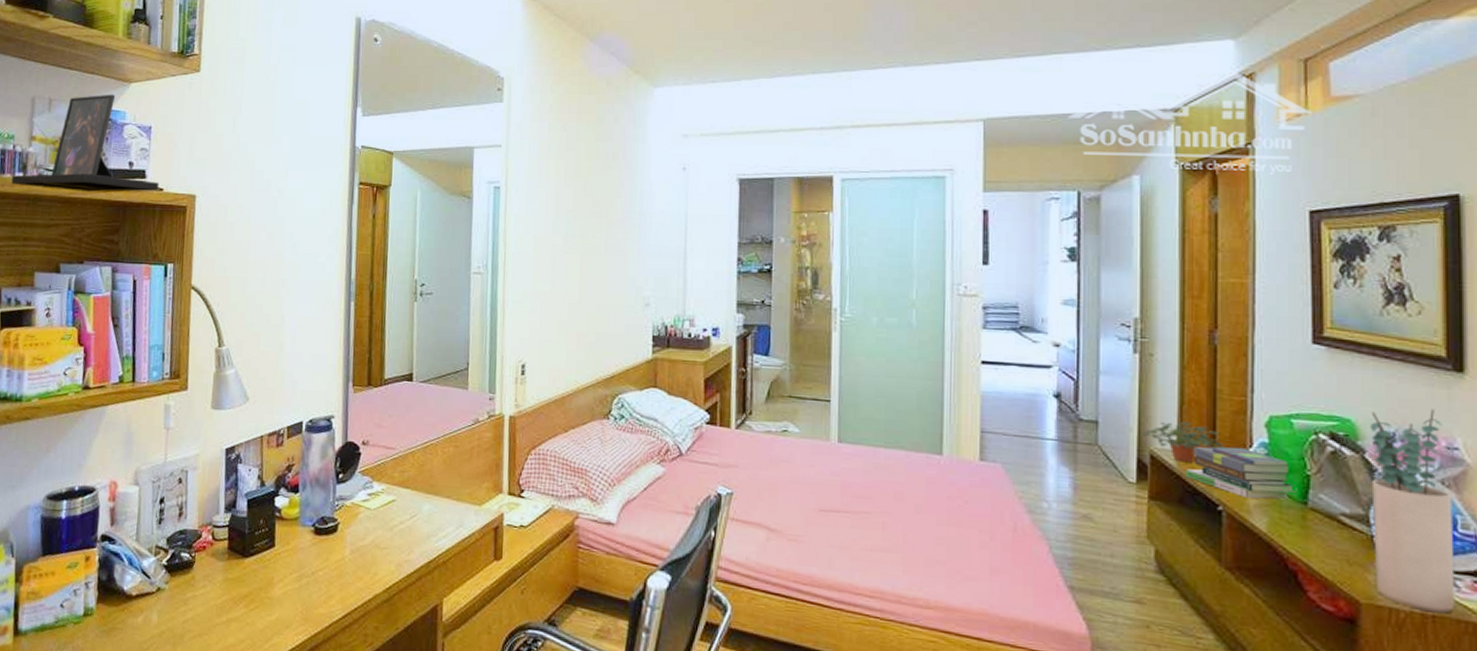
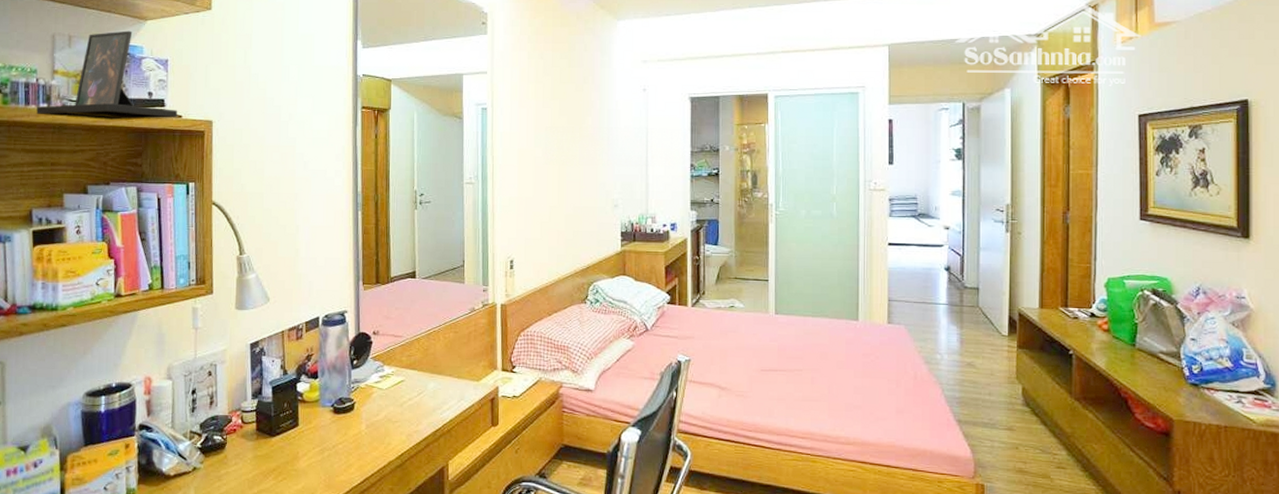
potted plant: present [1143,421,1225,463] -> none [1013,285,1075,318]
books: present [1185,446,1297,499] -> none [1045,303,1128,344]
vase: present [1369,409,1455,614] -> none [1181,268,1241,424]

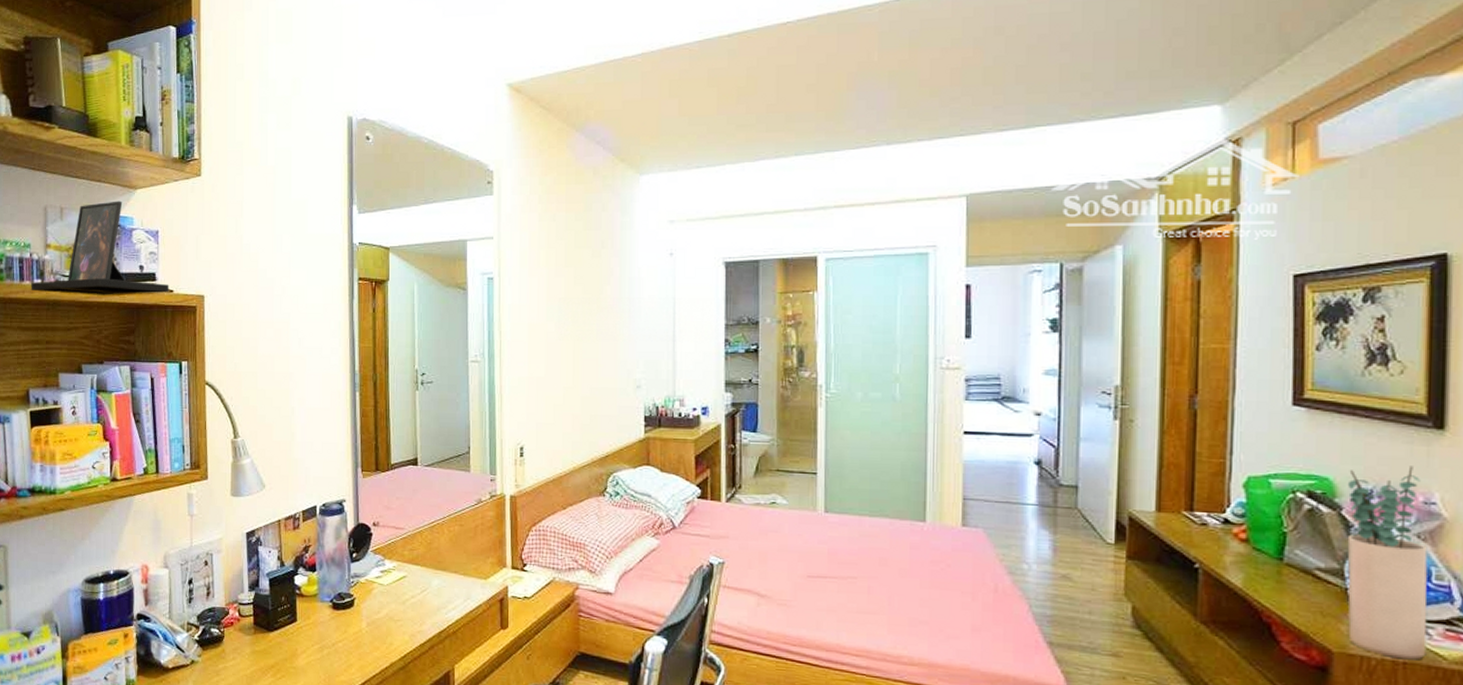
vase: none [1181,268,1241,424] -> present [1347,466,1428,661]

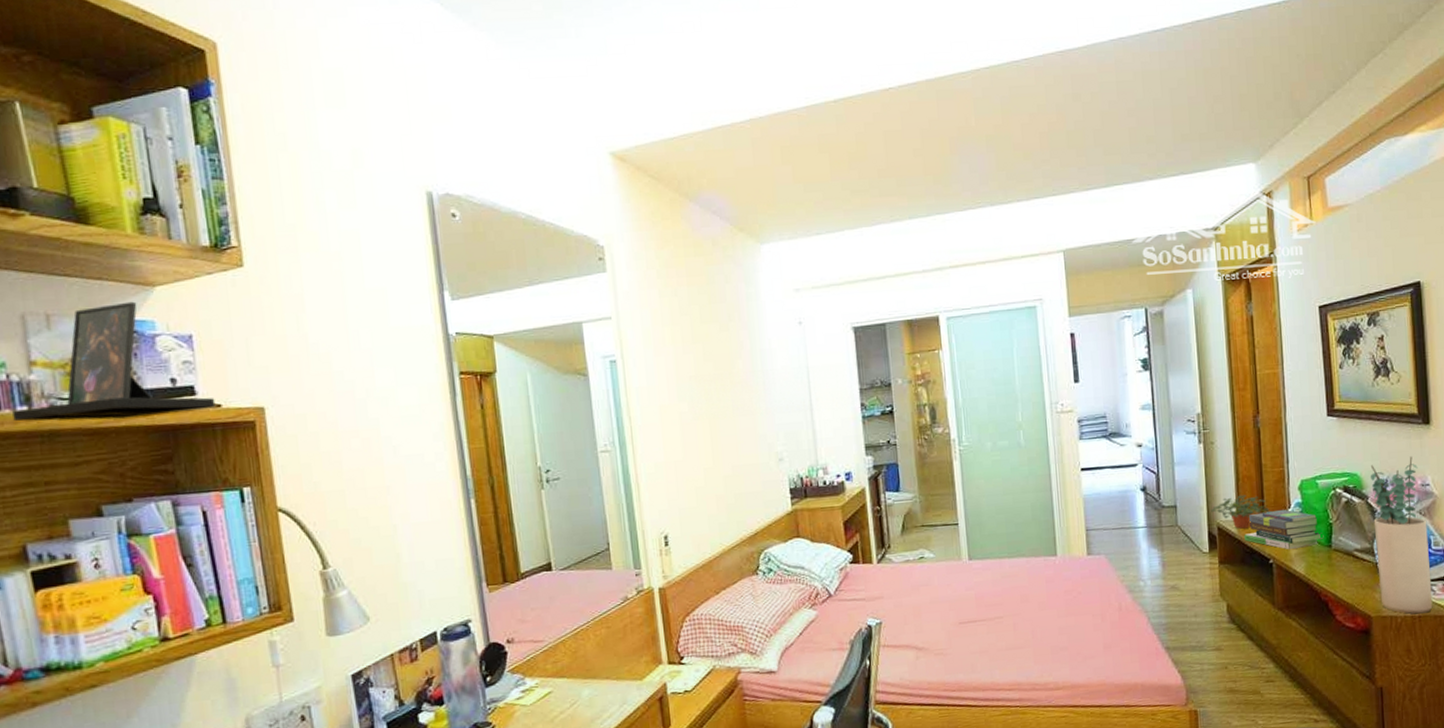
potted plant: none [1122,484,1203,523] -> present [1211,494,1272,529]
books: none [1163,507,1274,556] -> present [1244,509,1324,550]

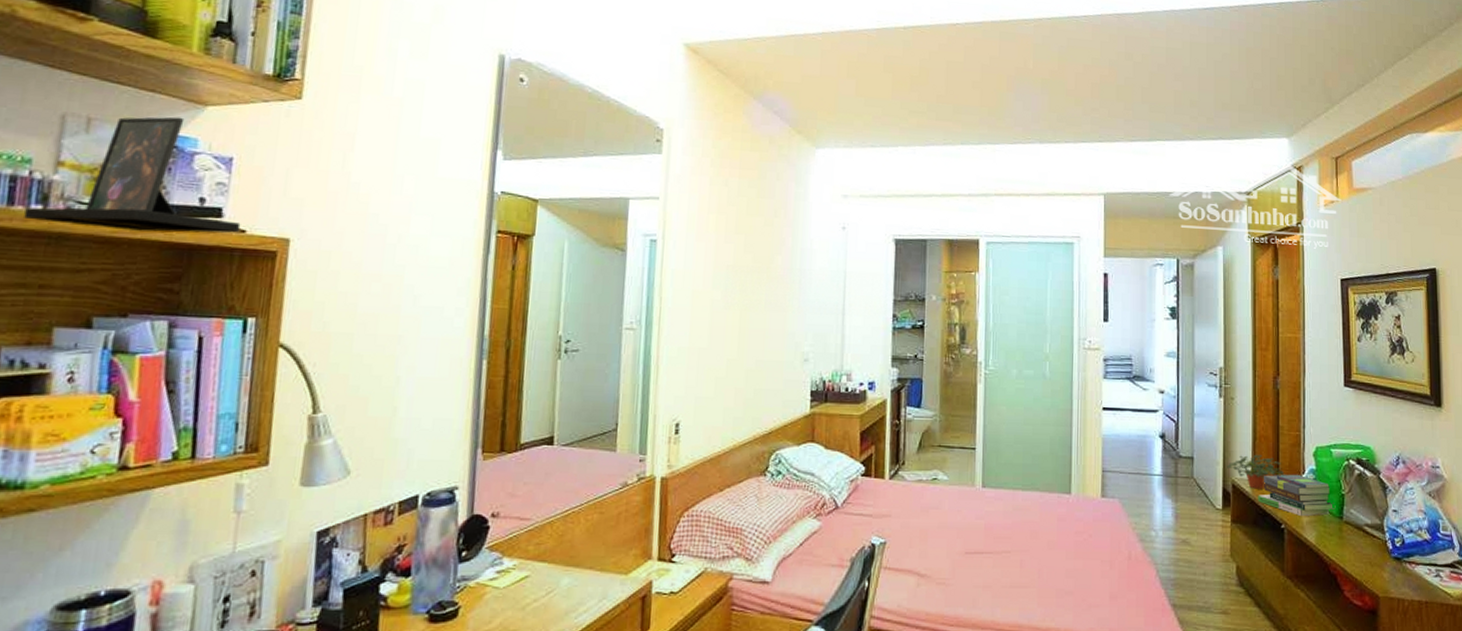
vase: present [1370,456,1433,614] -> none [1382,436,1440,599]

